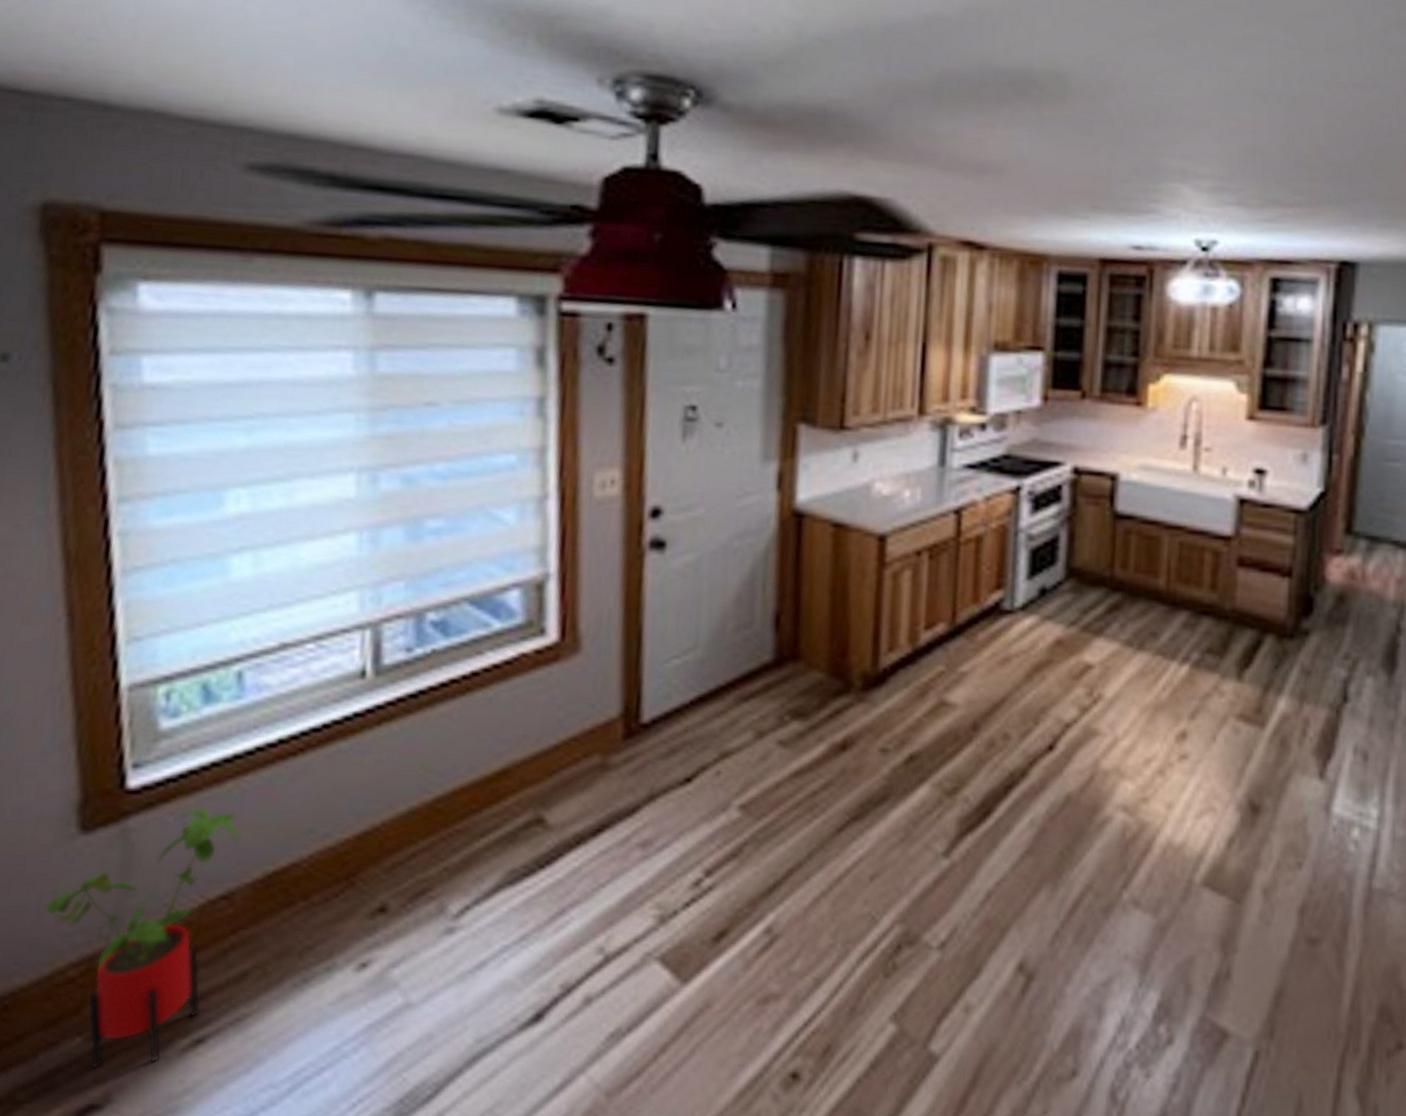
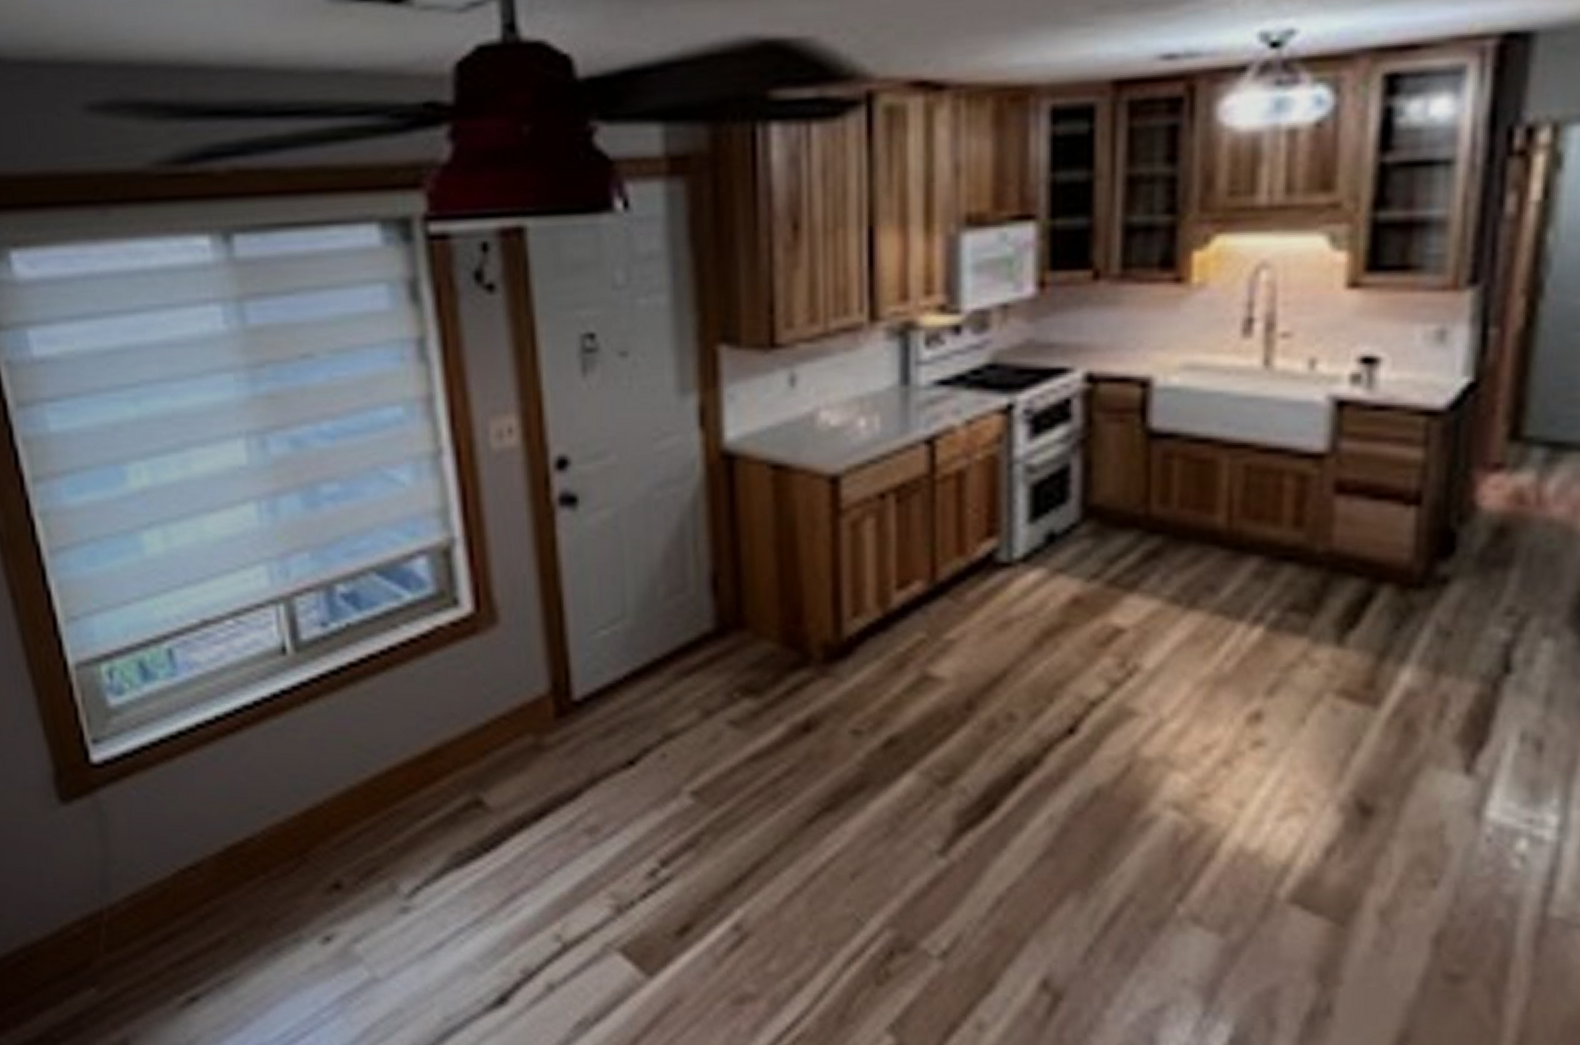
house plant: present [44,808,240,1069] -> none [43,782,196,1017]

